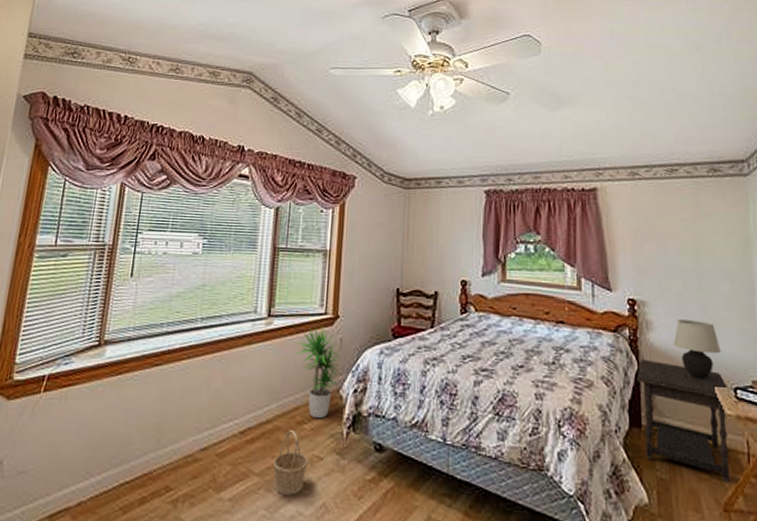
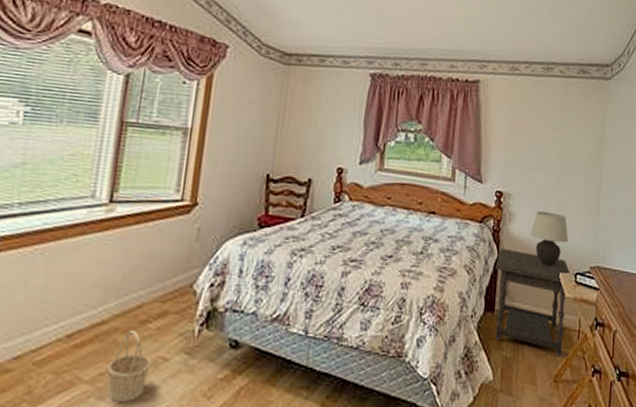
potted plant: present [296,327,342,419] -> none [143,215,198,317]

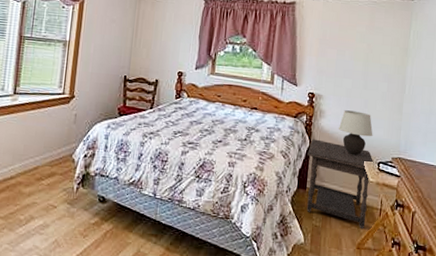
basket: present [107,331,151,401] -> none [15,185,44,234]

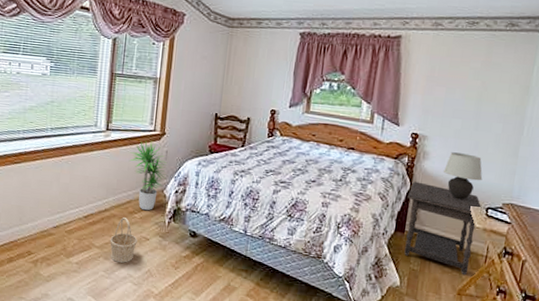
basket: none [15,185,44,234] -> present [110,217,138,263]
potted plant: none [37,104,75,177] -> present [129,140,167,211]

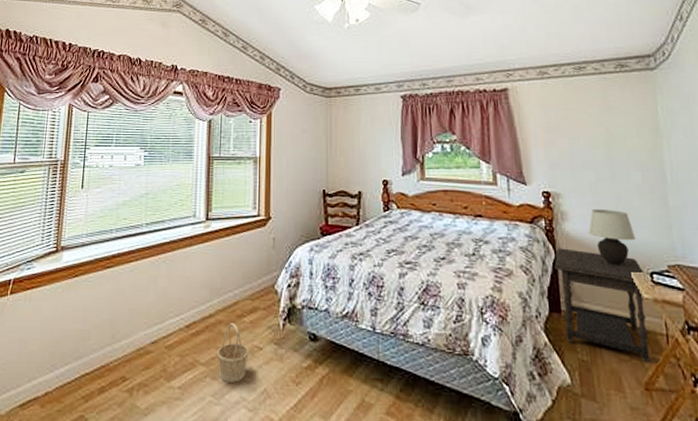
potted plant: present [129,140,167,211] -> none [233,228,276,312]

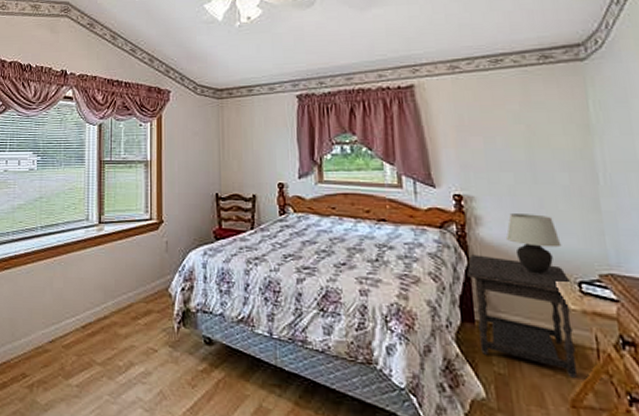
basket: present [217,323,249,382] -> none [113,325,144,383]

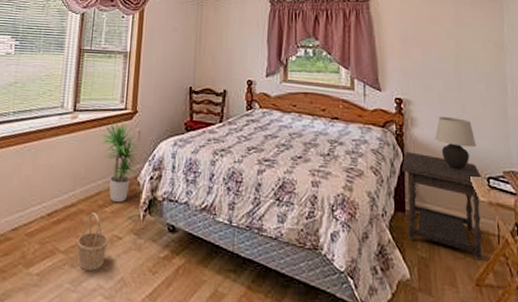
basket: none [113,325,144,383] -> present [77,213,109,271]
potted plant: none [127,231,169,315] -> present [99,121,140,203]

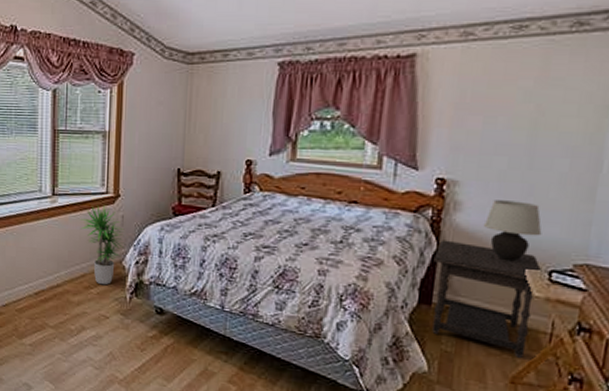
basket: present [77,213,109,271] -> none [65,293,96,345]

